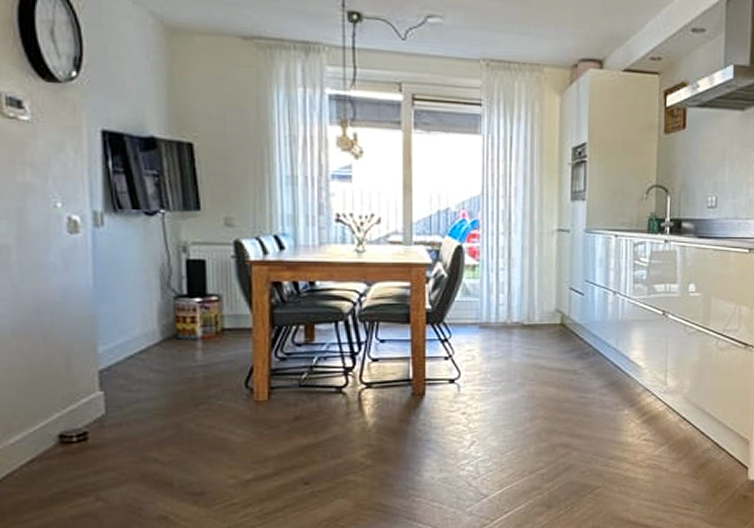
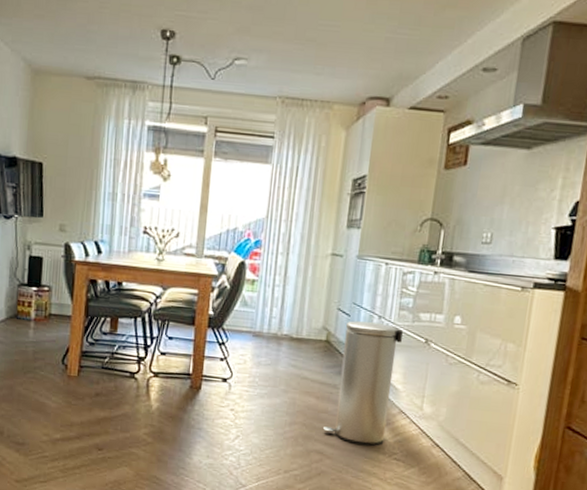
pedal bin: none [566,299,639,431] -> present [322,320,403,446]

